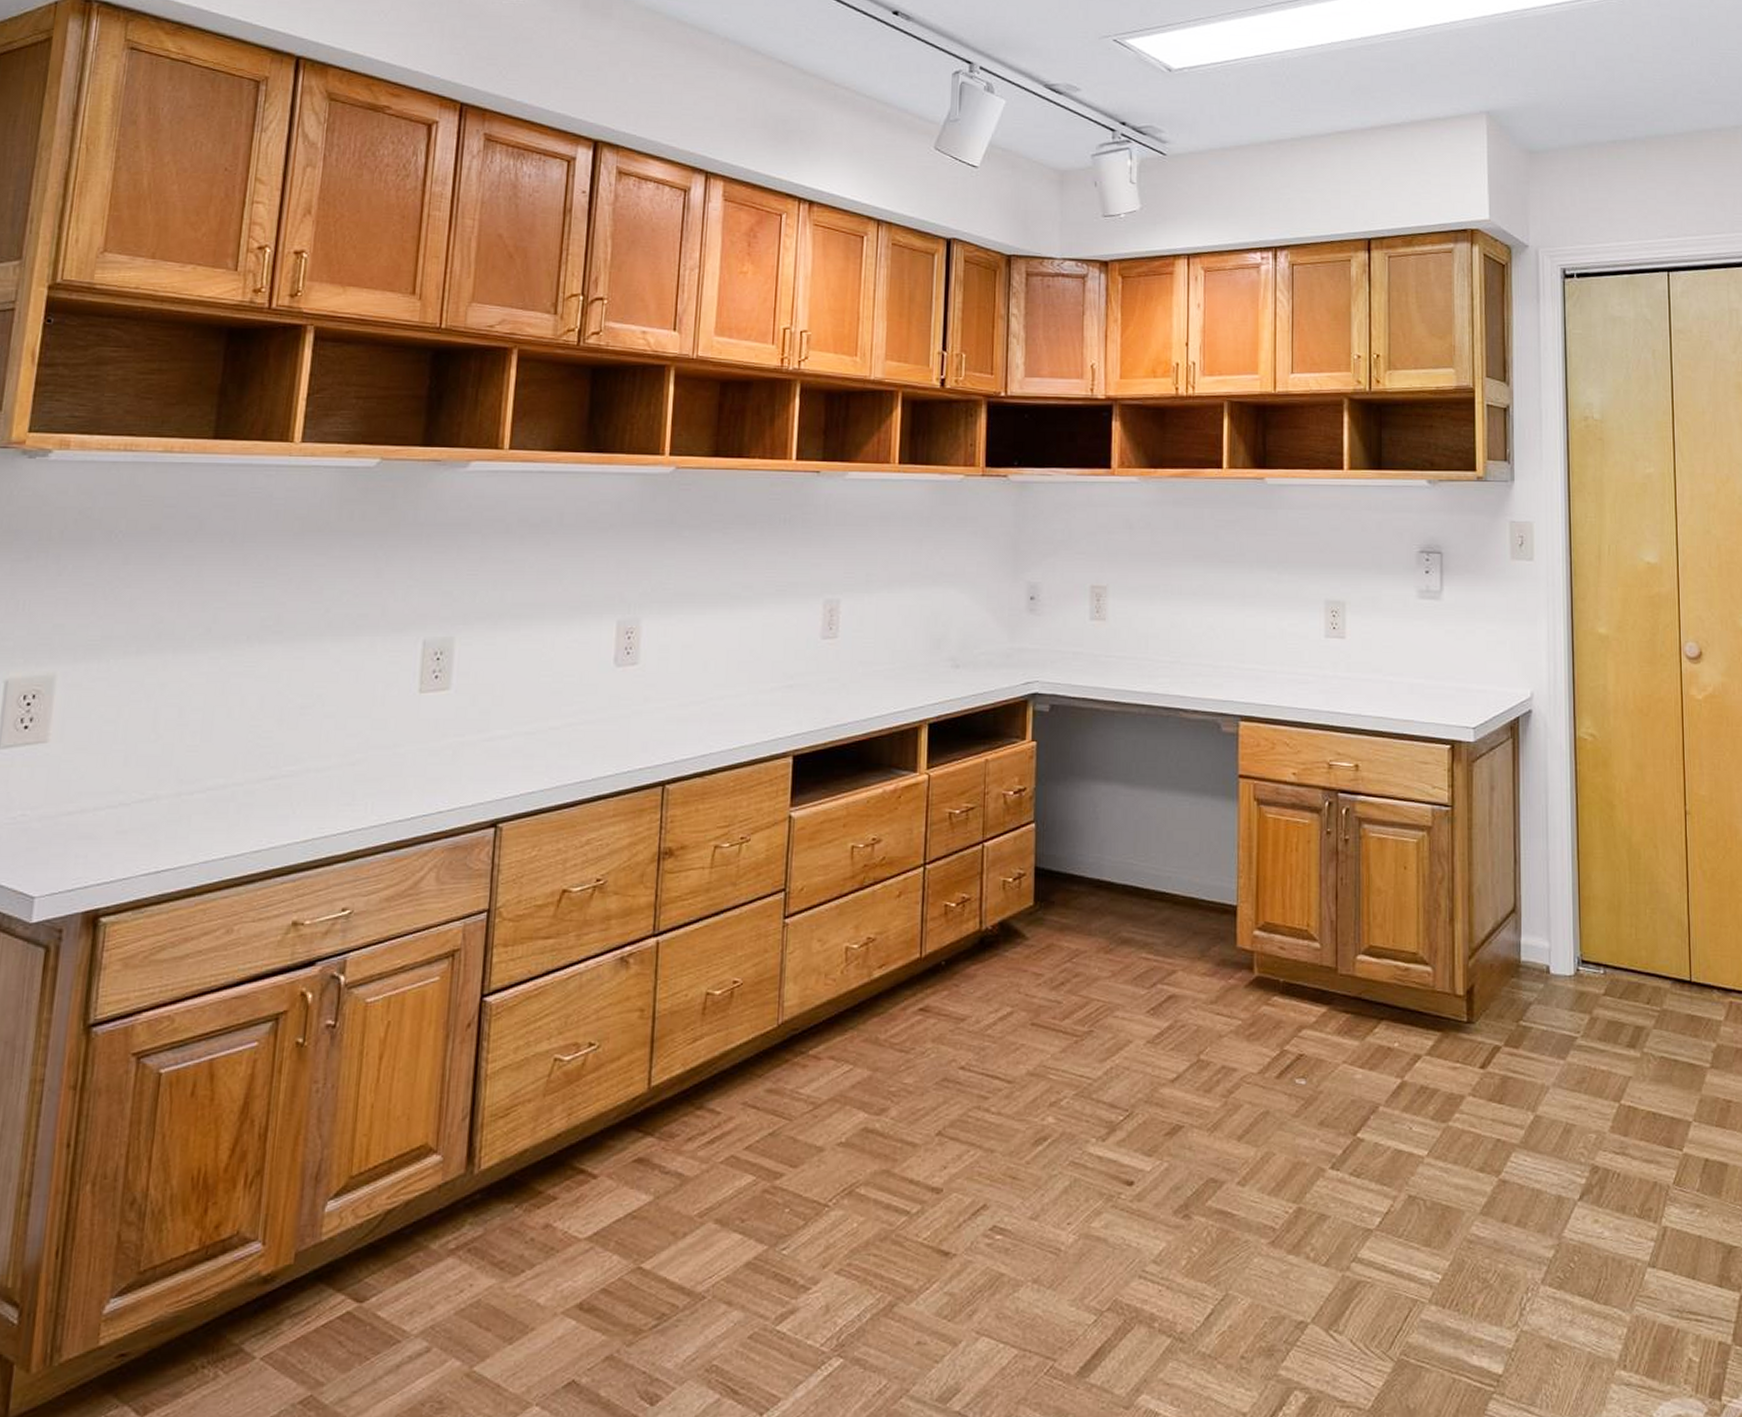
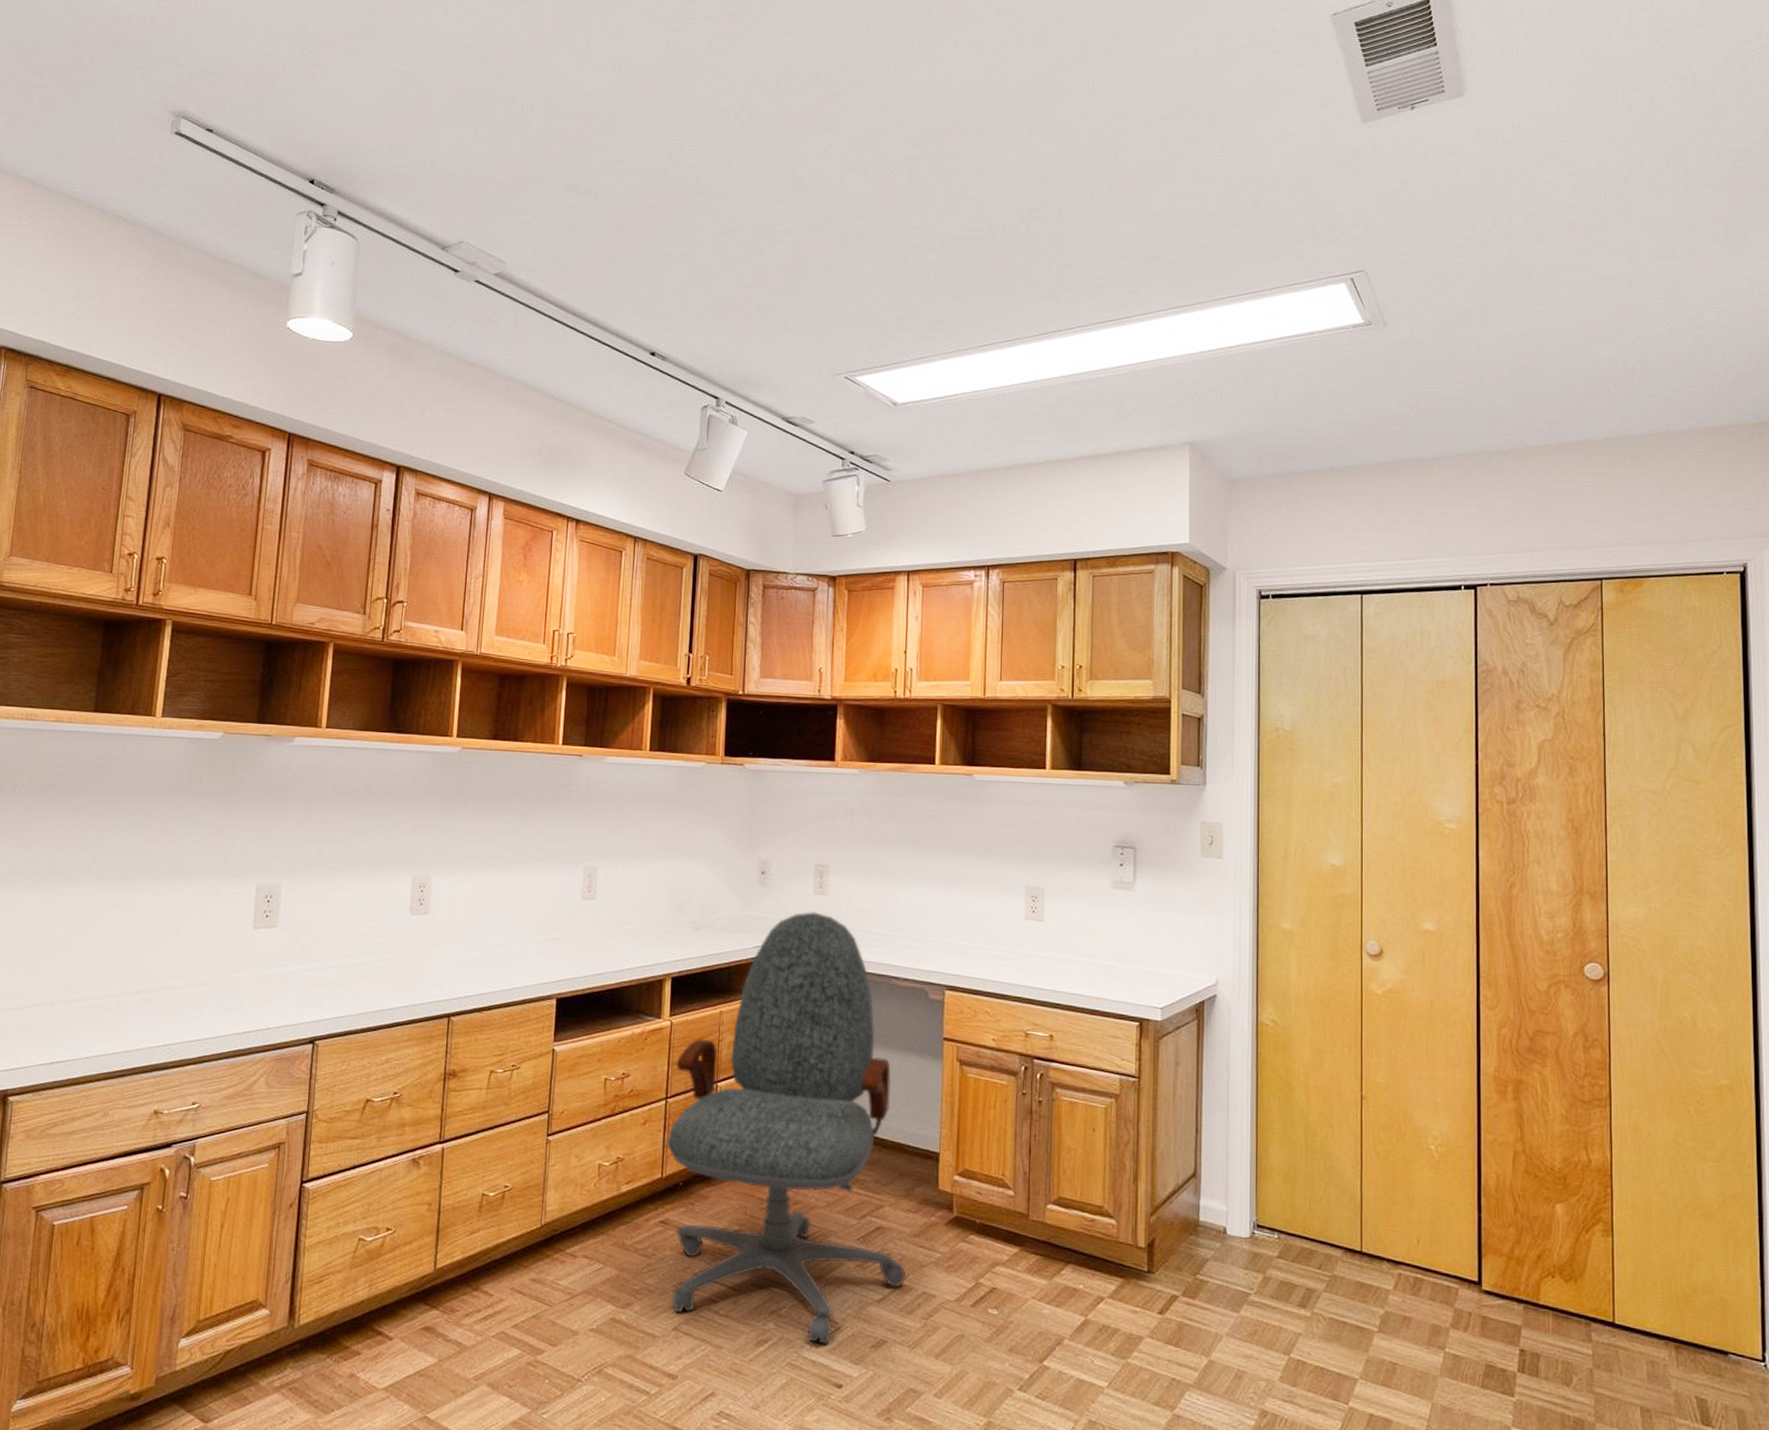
office chair: none [926,639,1204,1136] -> present [667,911,907,1345]

